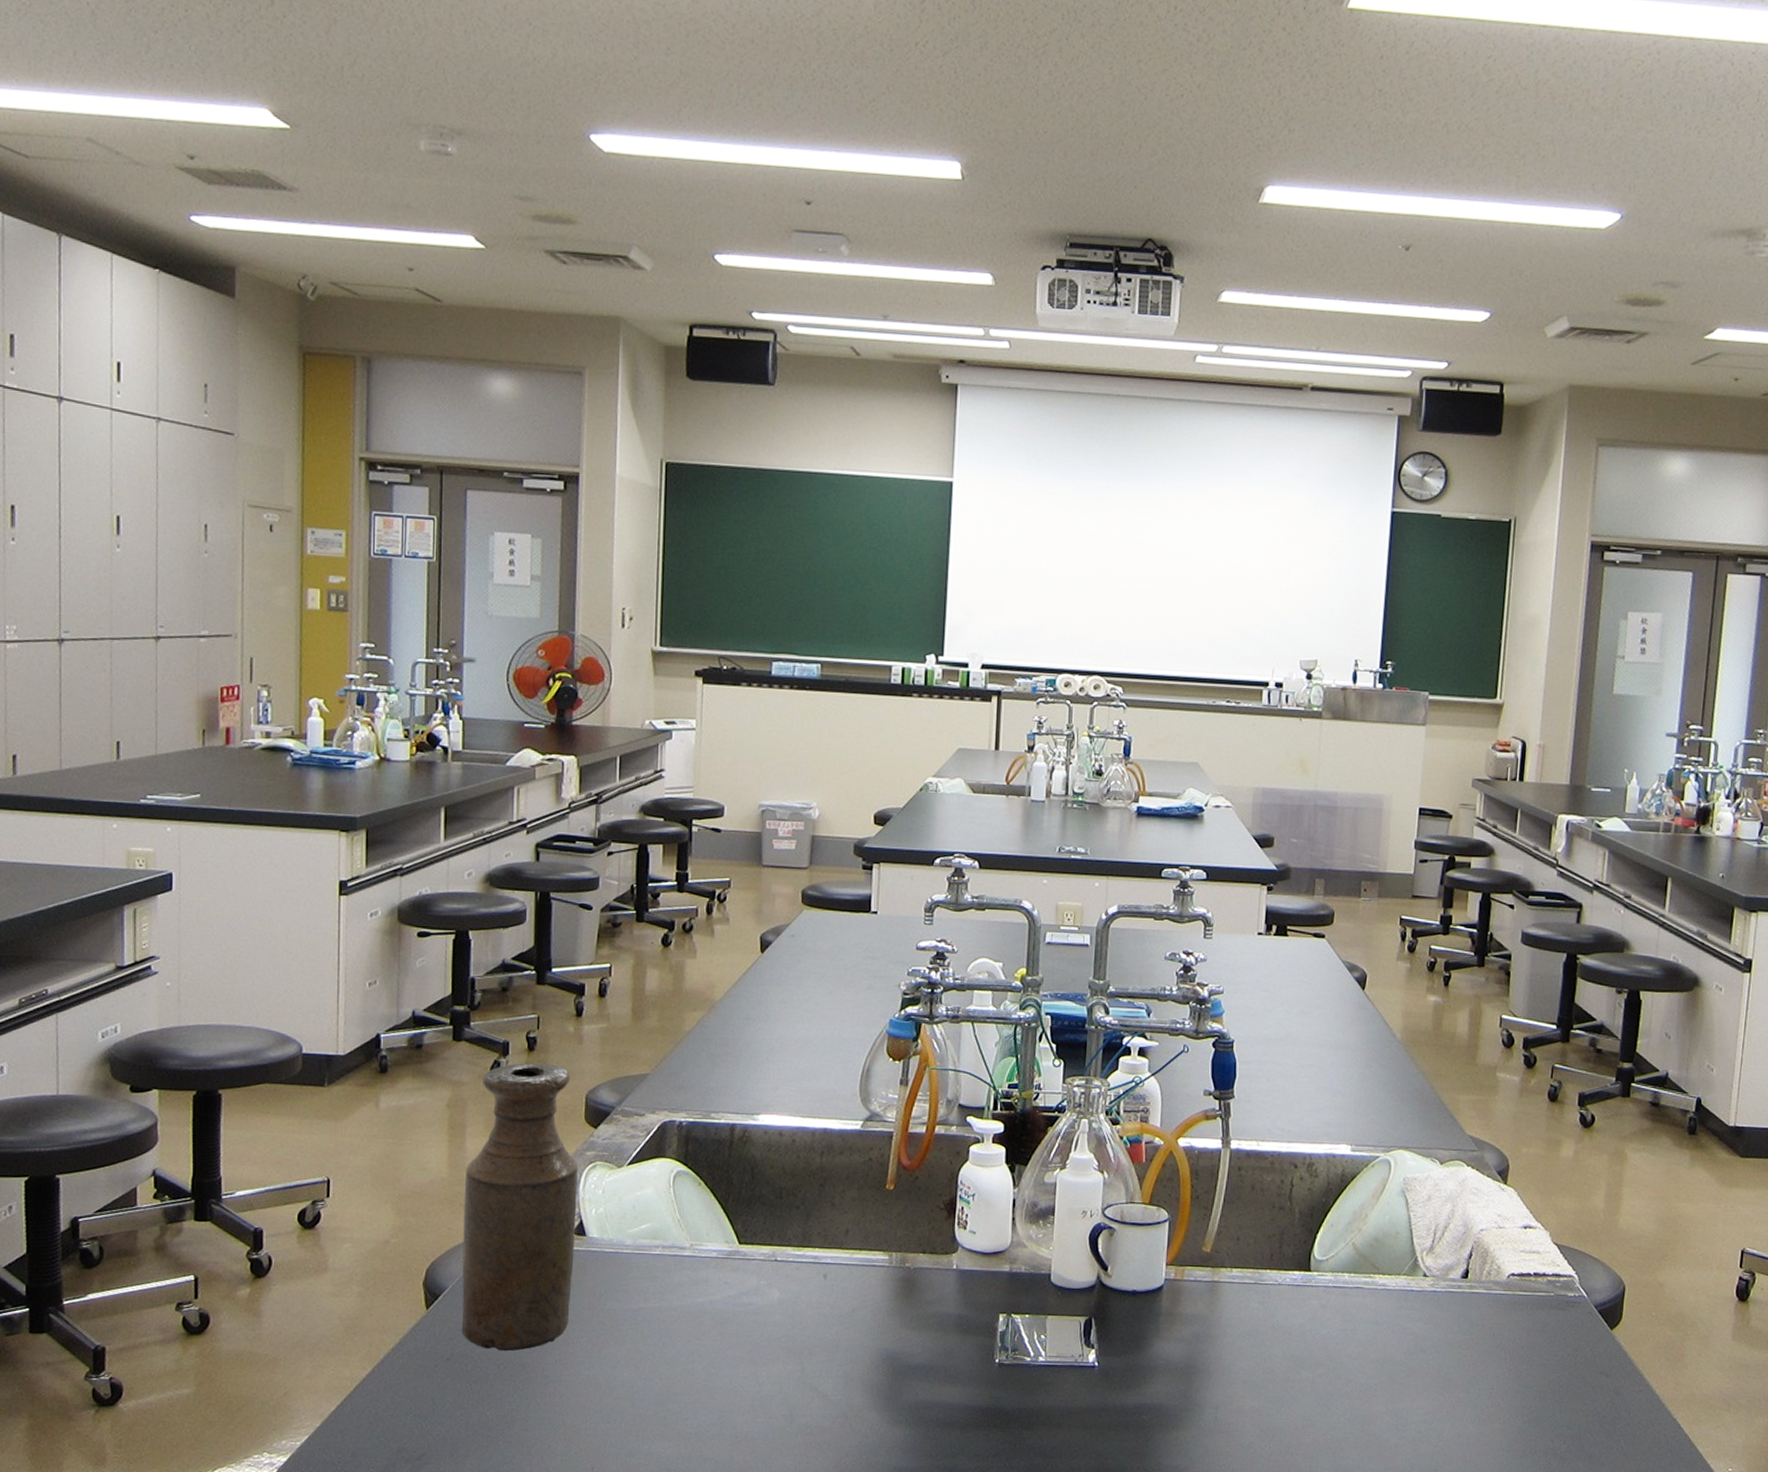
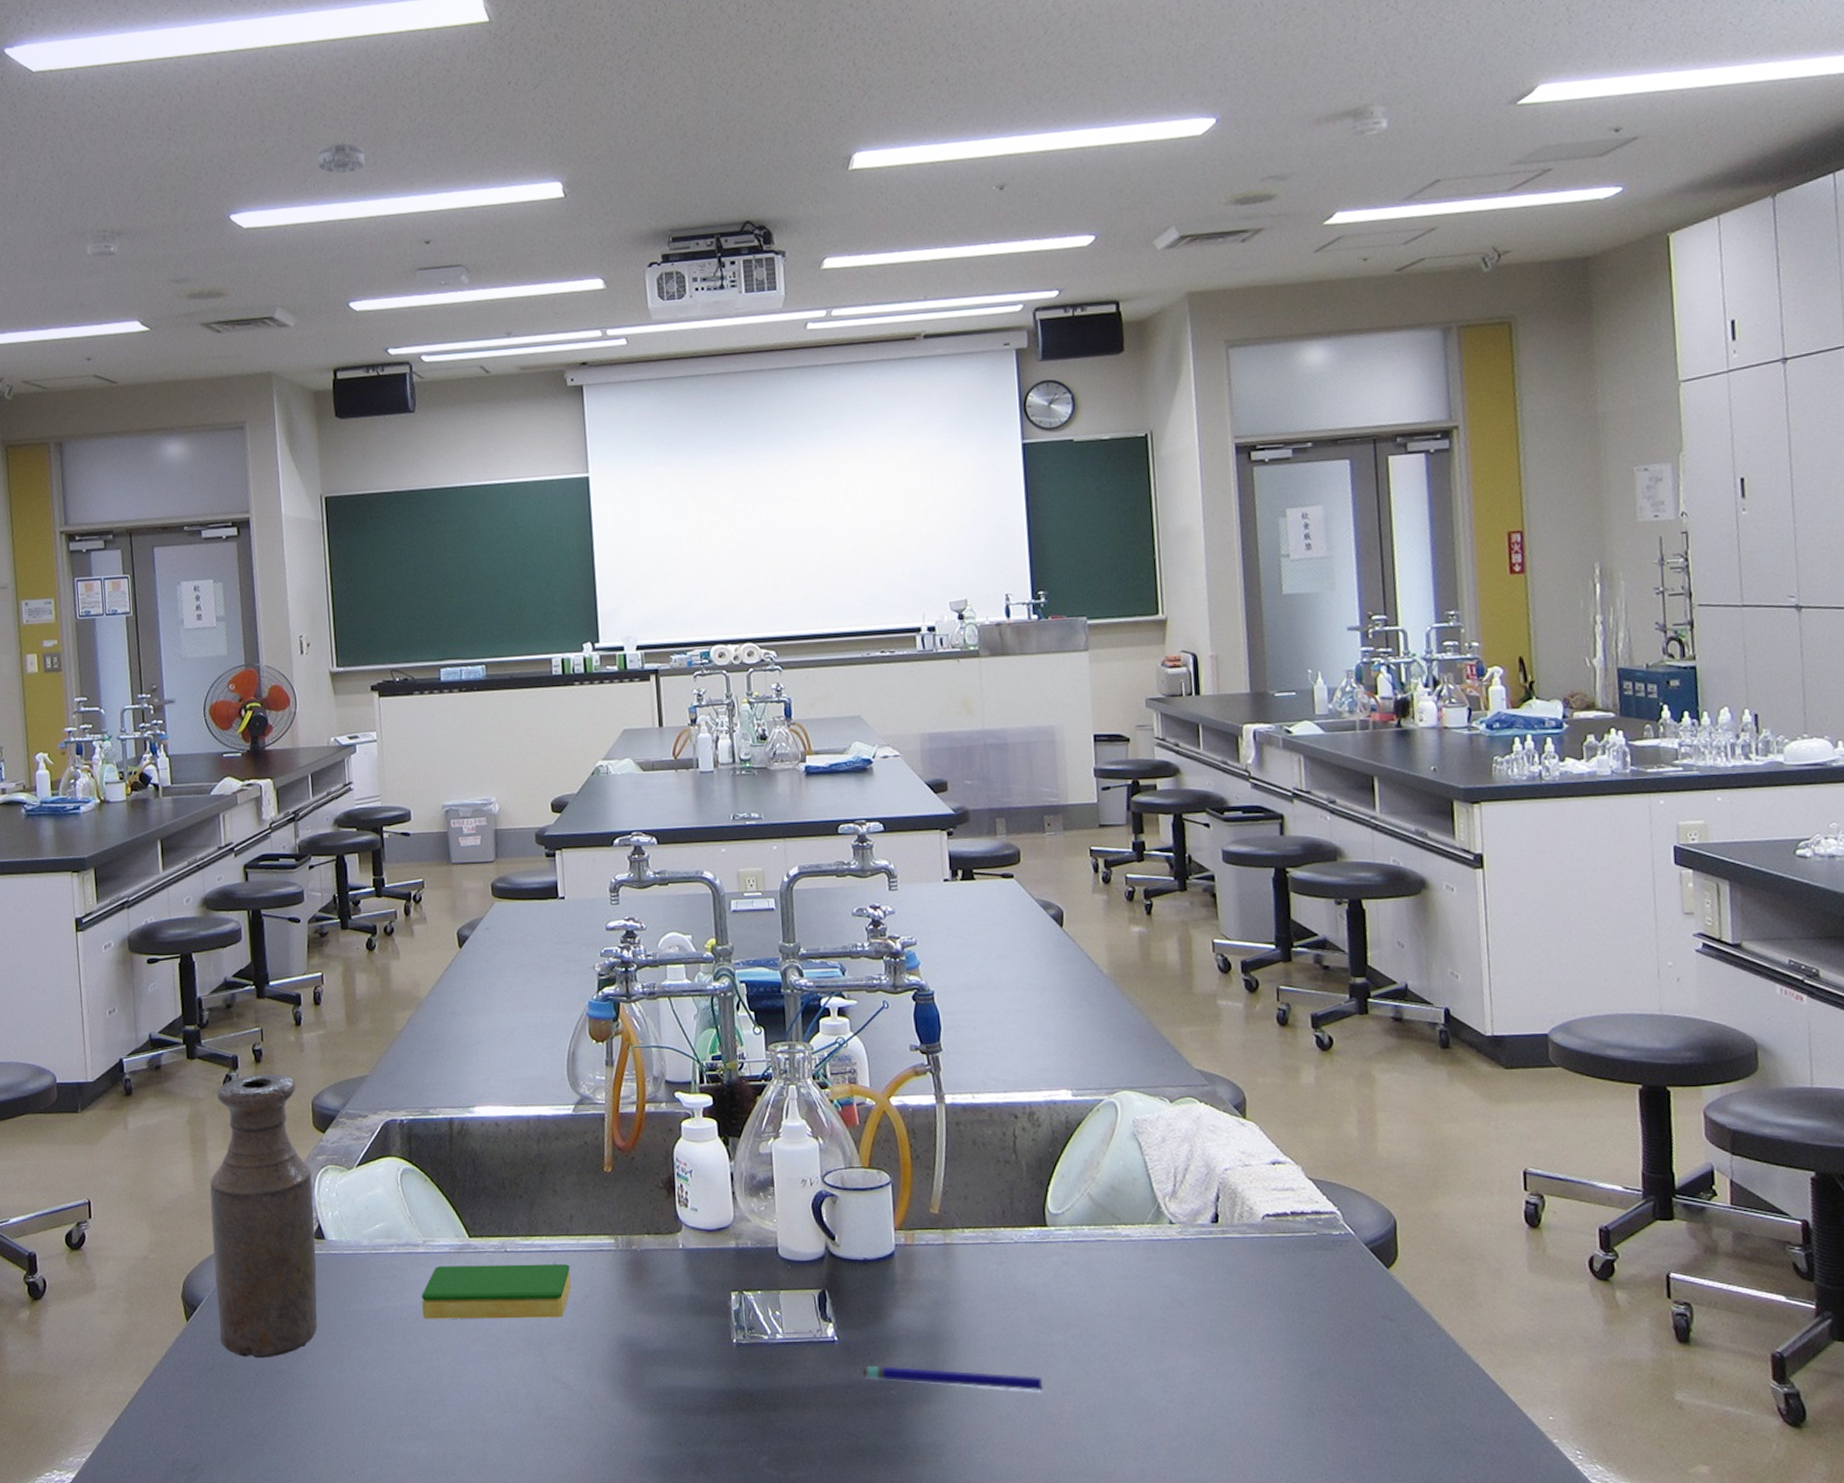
dish sponge: none [682,1271,840,1329] -> present [422,1263,571,1319]
smoke detector: none [696,75,749,111] -> present [317,142,365,173]
pen: none [1117,1392,1287,1424] -> present [862,1366,1043,1391]

